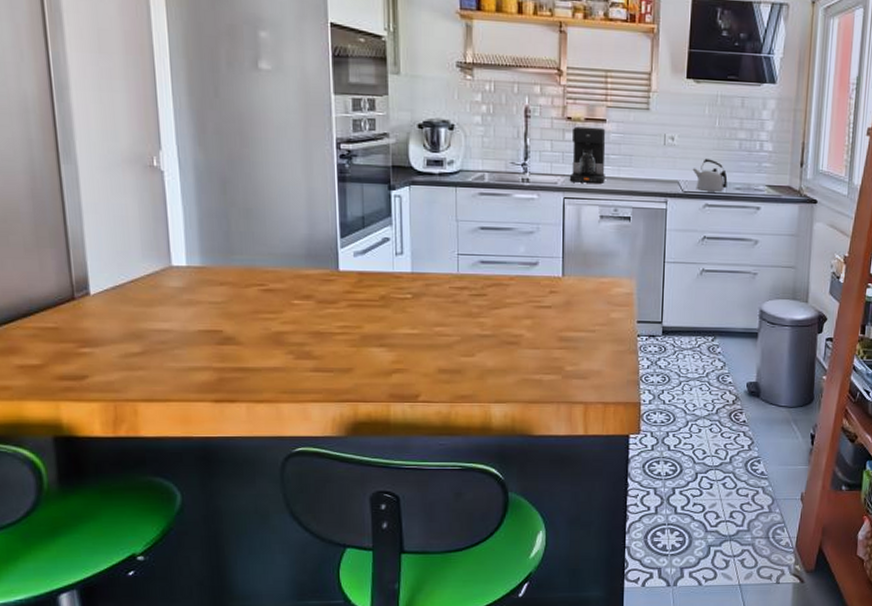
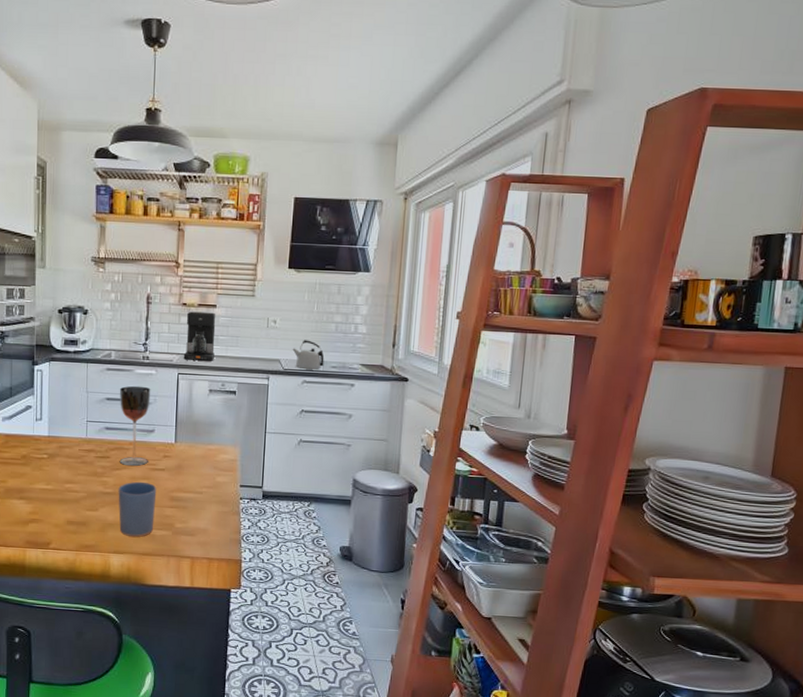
wineglass: none [495,212,533,305] -> present [119,385,151,467]
mug: none [498,321,543,383] -> present [118,481,157,537]

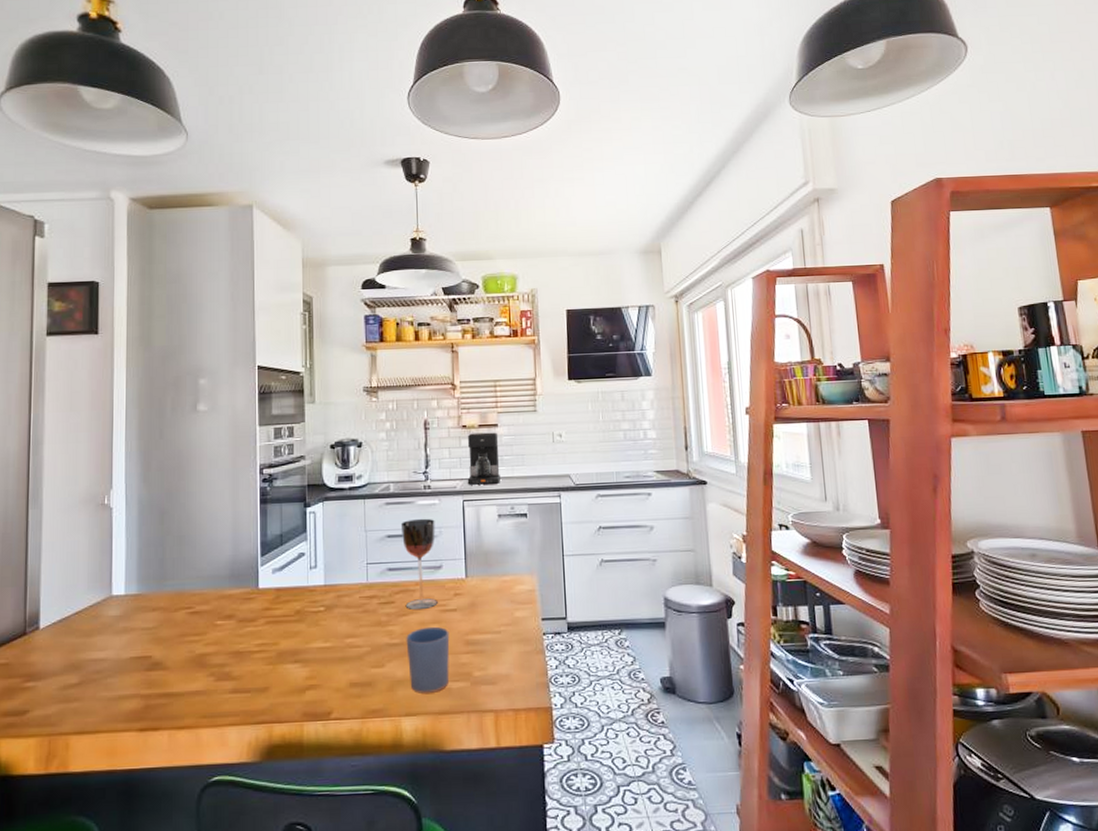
kettle: present [292,340,324,371] -> none [582,451,617,484]

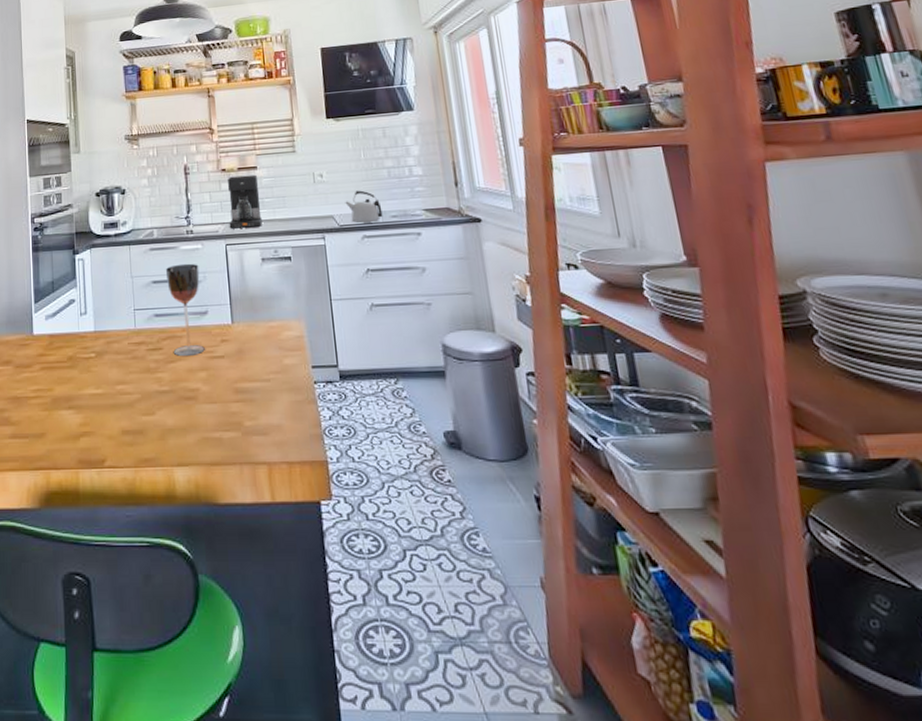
mug: present [406,626,450,693] -> none [175,373,220,443]
kettle: none [582,451,617,484] -> present [345,190,383,225]

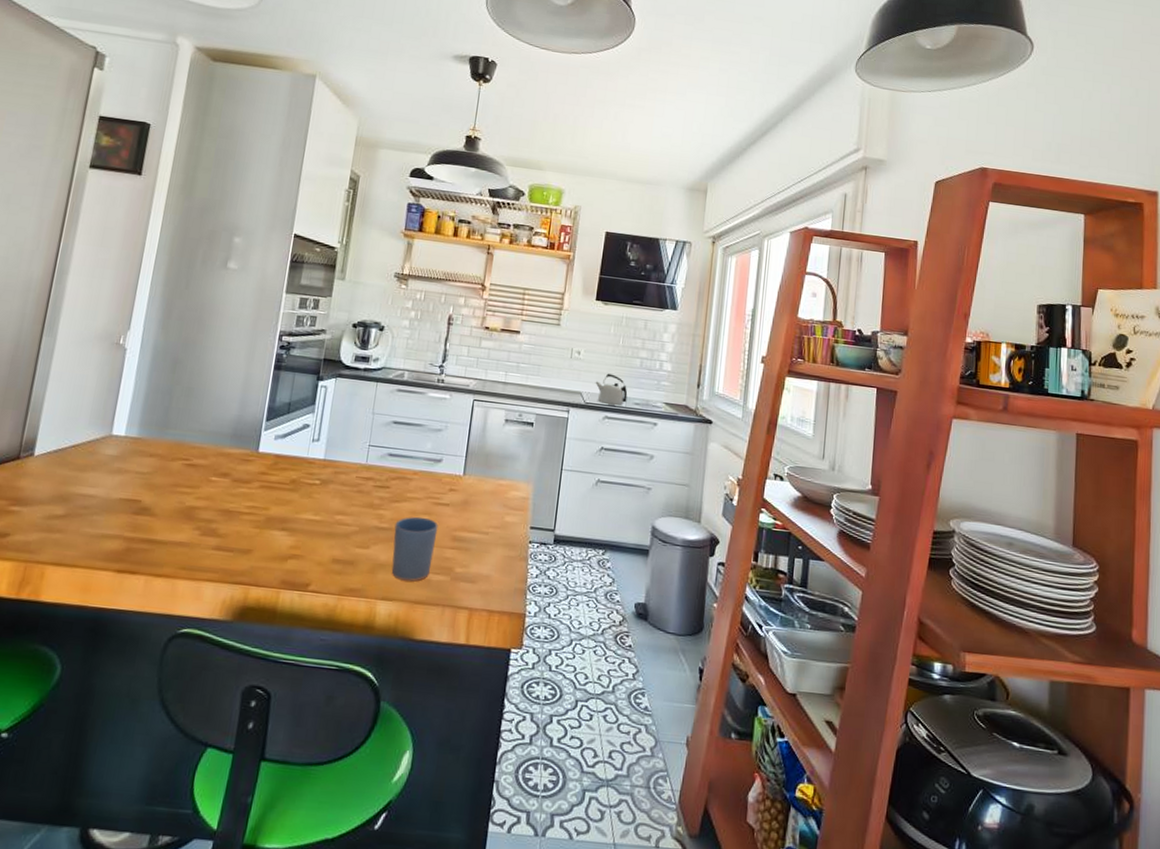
wineglass: present [165,263,205,357] -> none [399,409,443,499]
mug: none [175,373,220,443] -> present [391,516,439,582]
coffee maker: present [228,174,262,229] -> none [480,335,519,389]

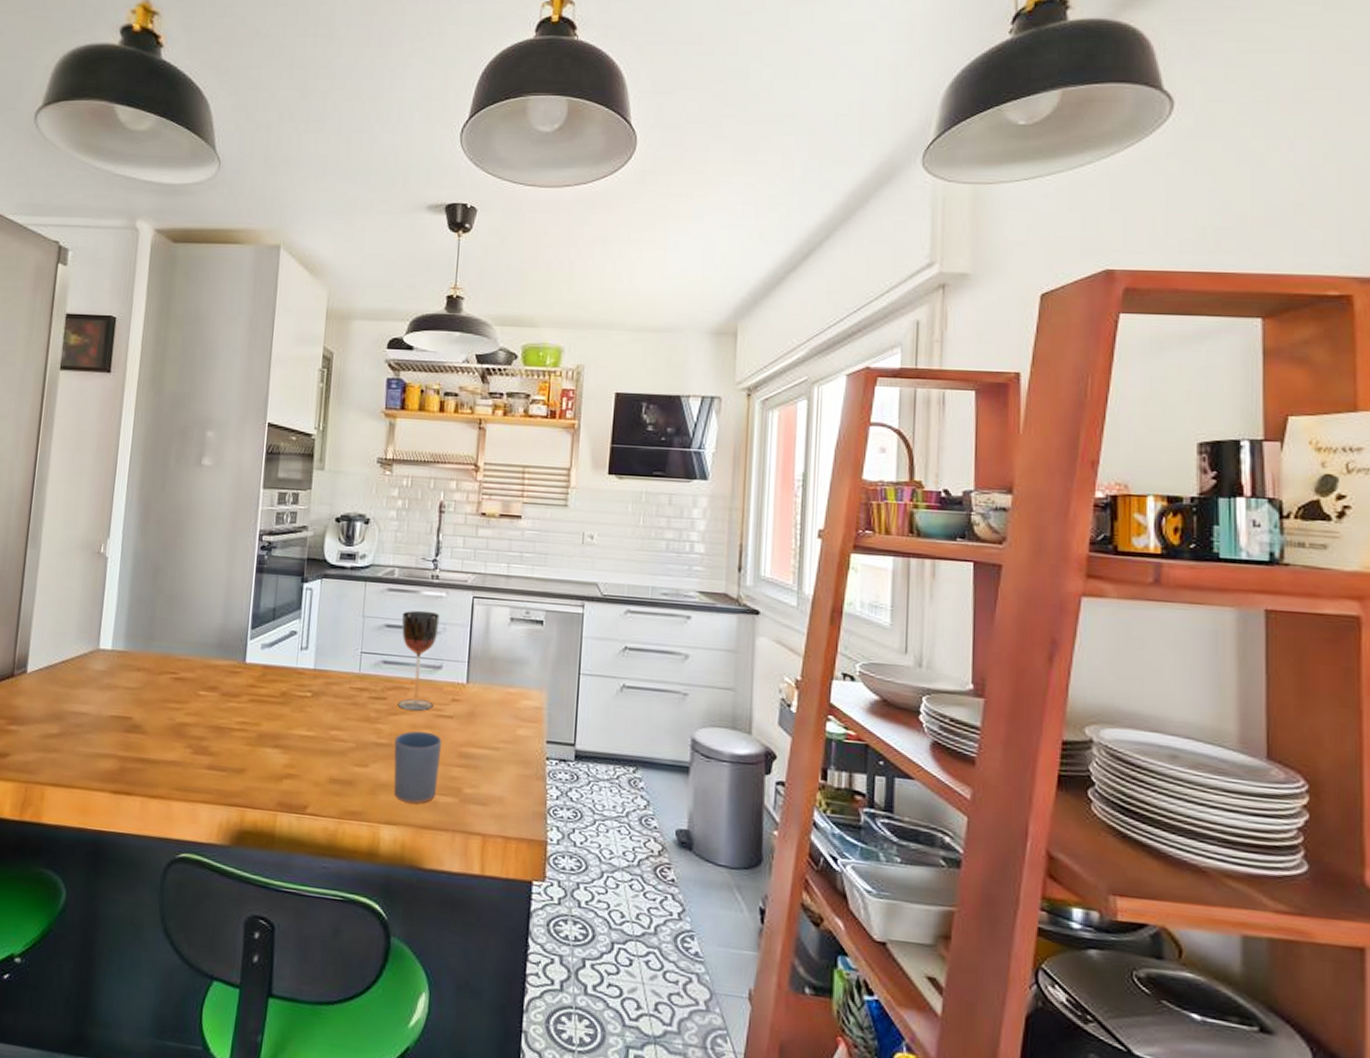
wineglass: none [399,409,443,499] -> present [397,610,440,712]
kettle: present [595,373,628,407] -> none [613,559,653,599]

